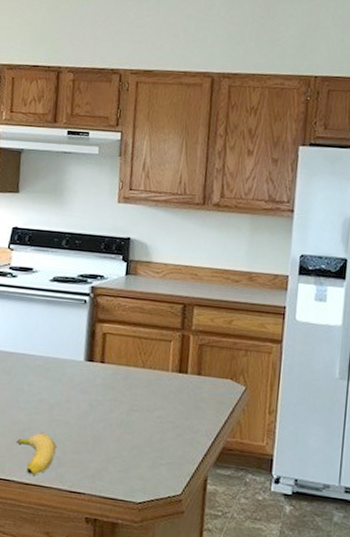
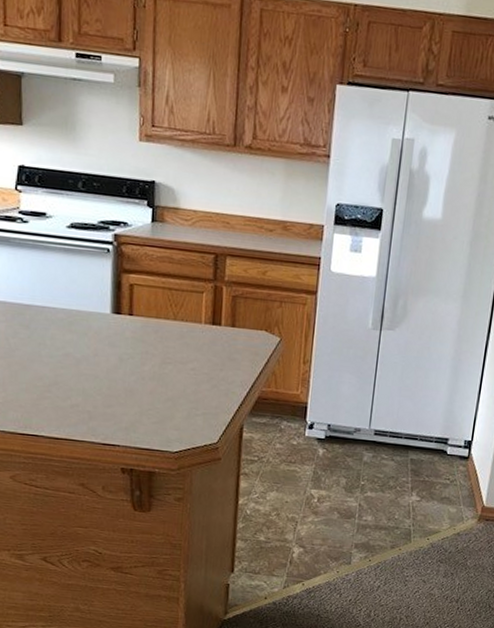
banana: present [16,432,56,475] -> none [42,387,86,430]

